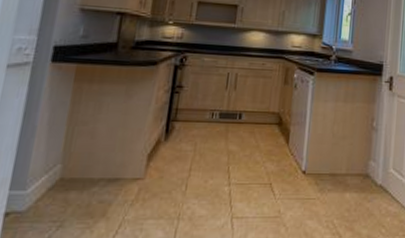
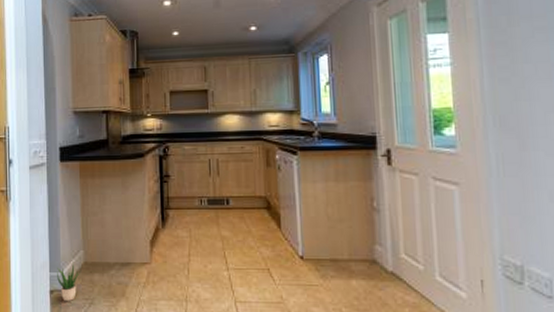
potted plant: none [18,178,52,224] -> present [57,262,80,301]

